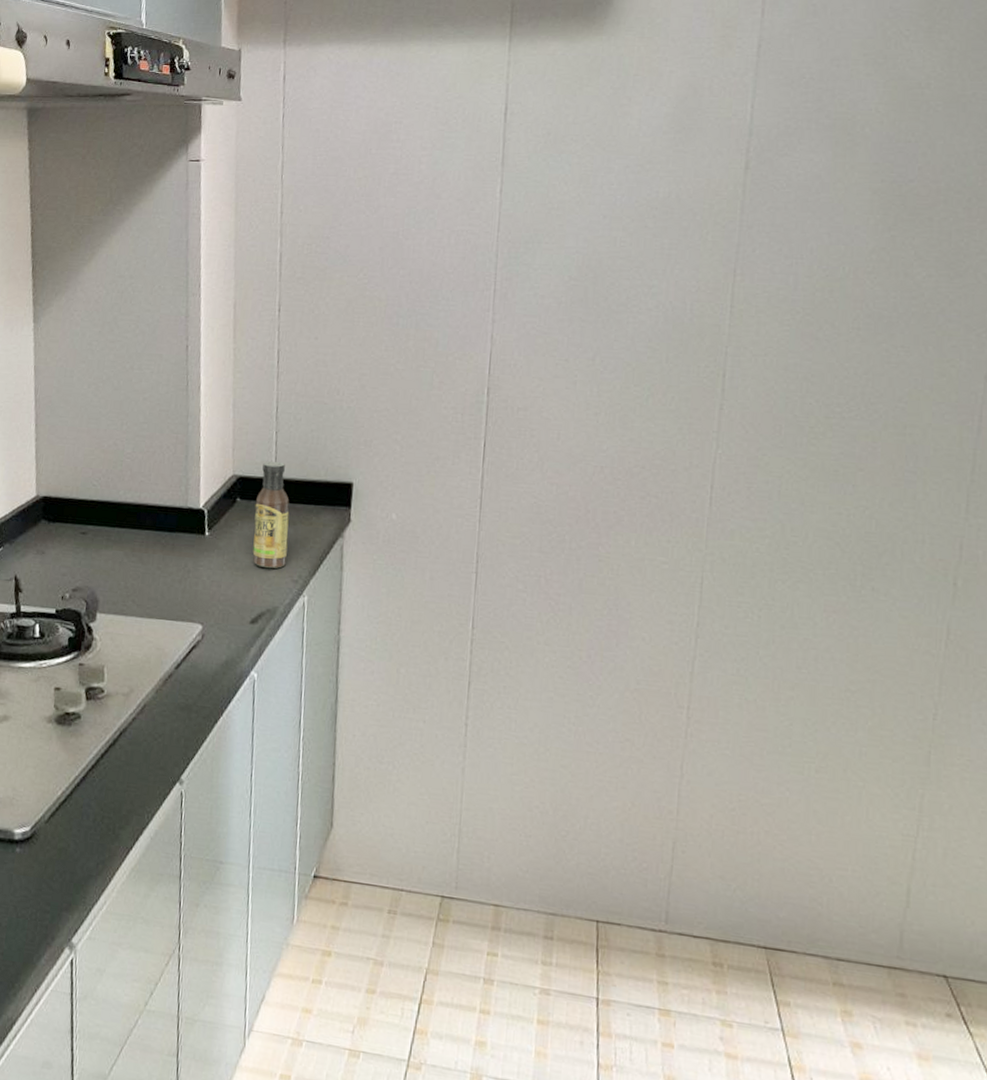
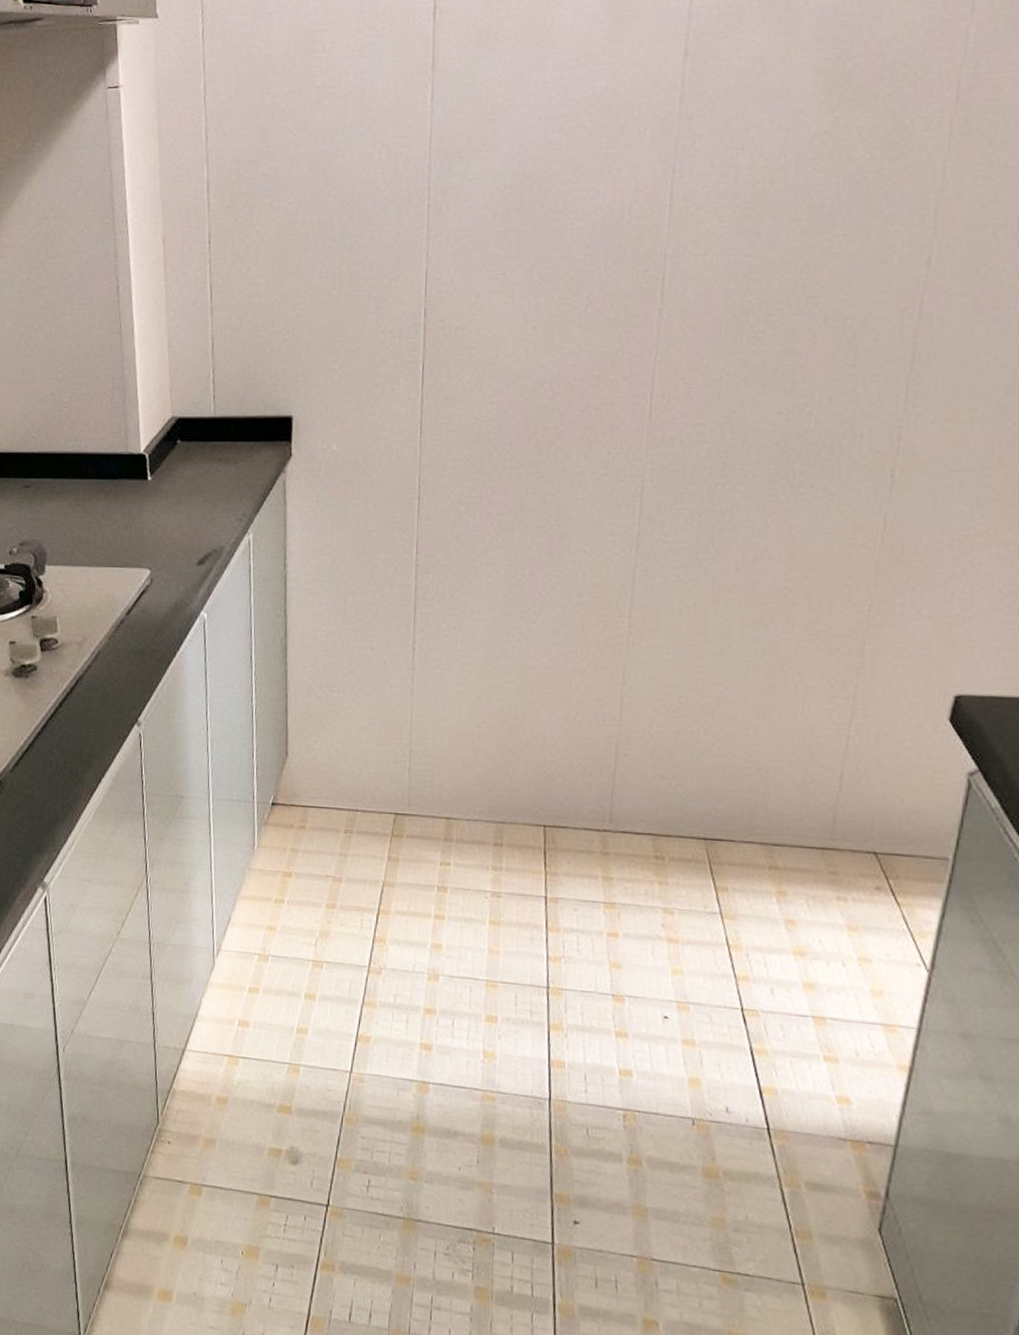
sauce bottle: present [252,461,290,569] -> none [195,399,231,509]

